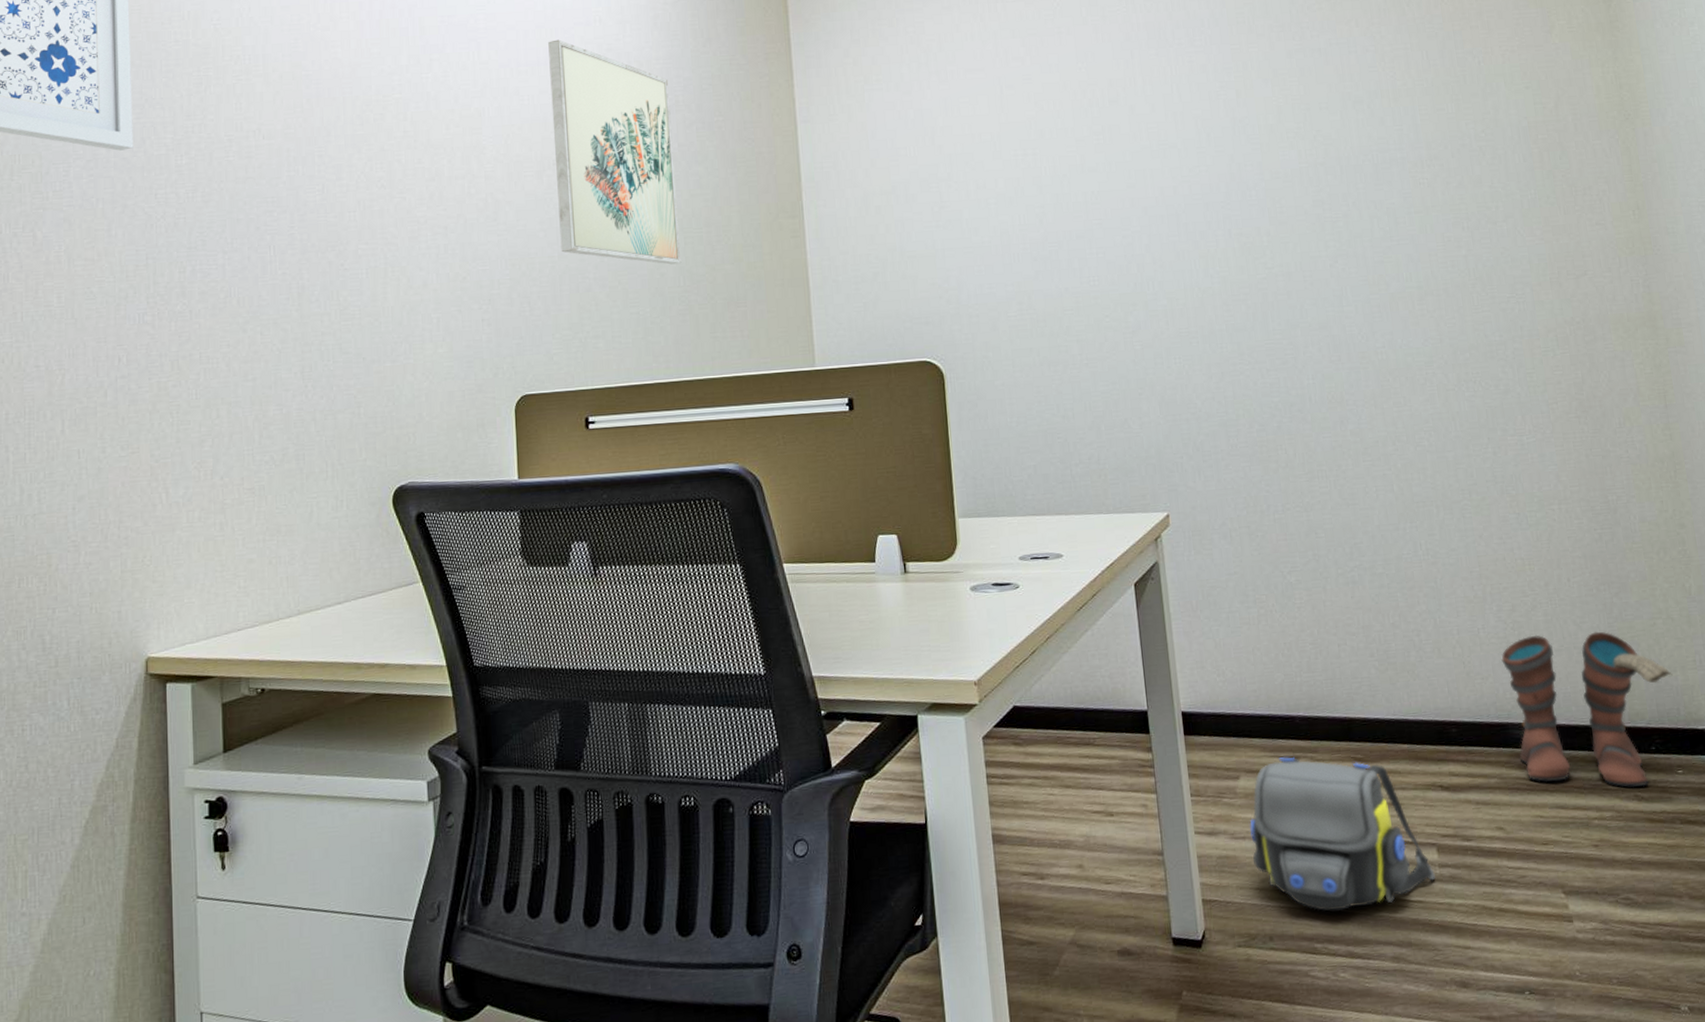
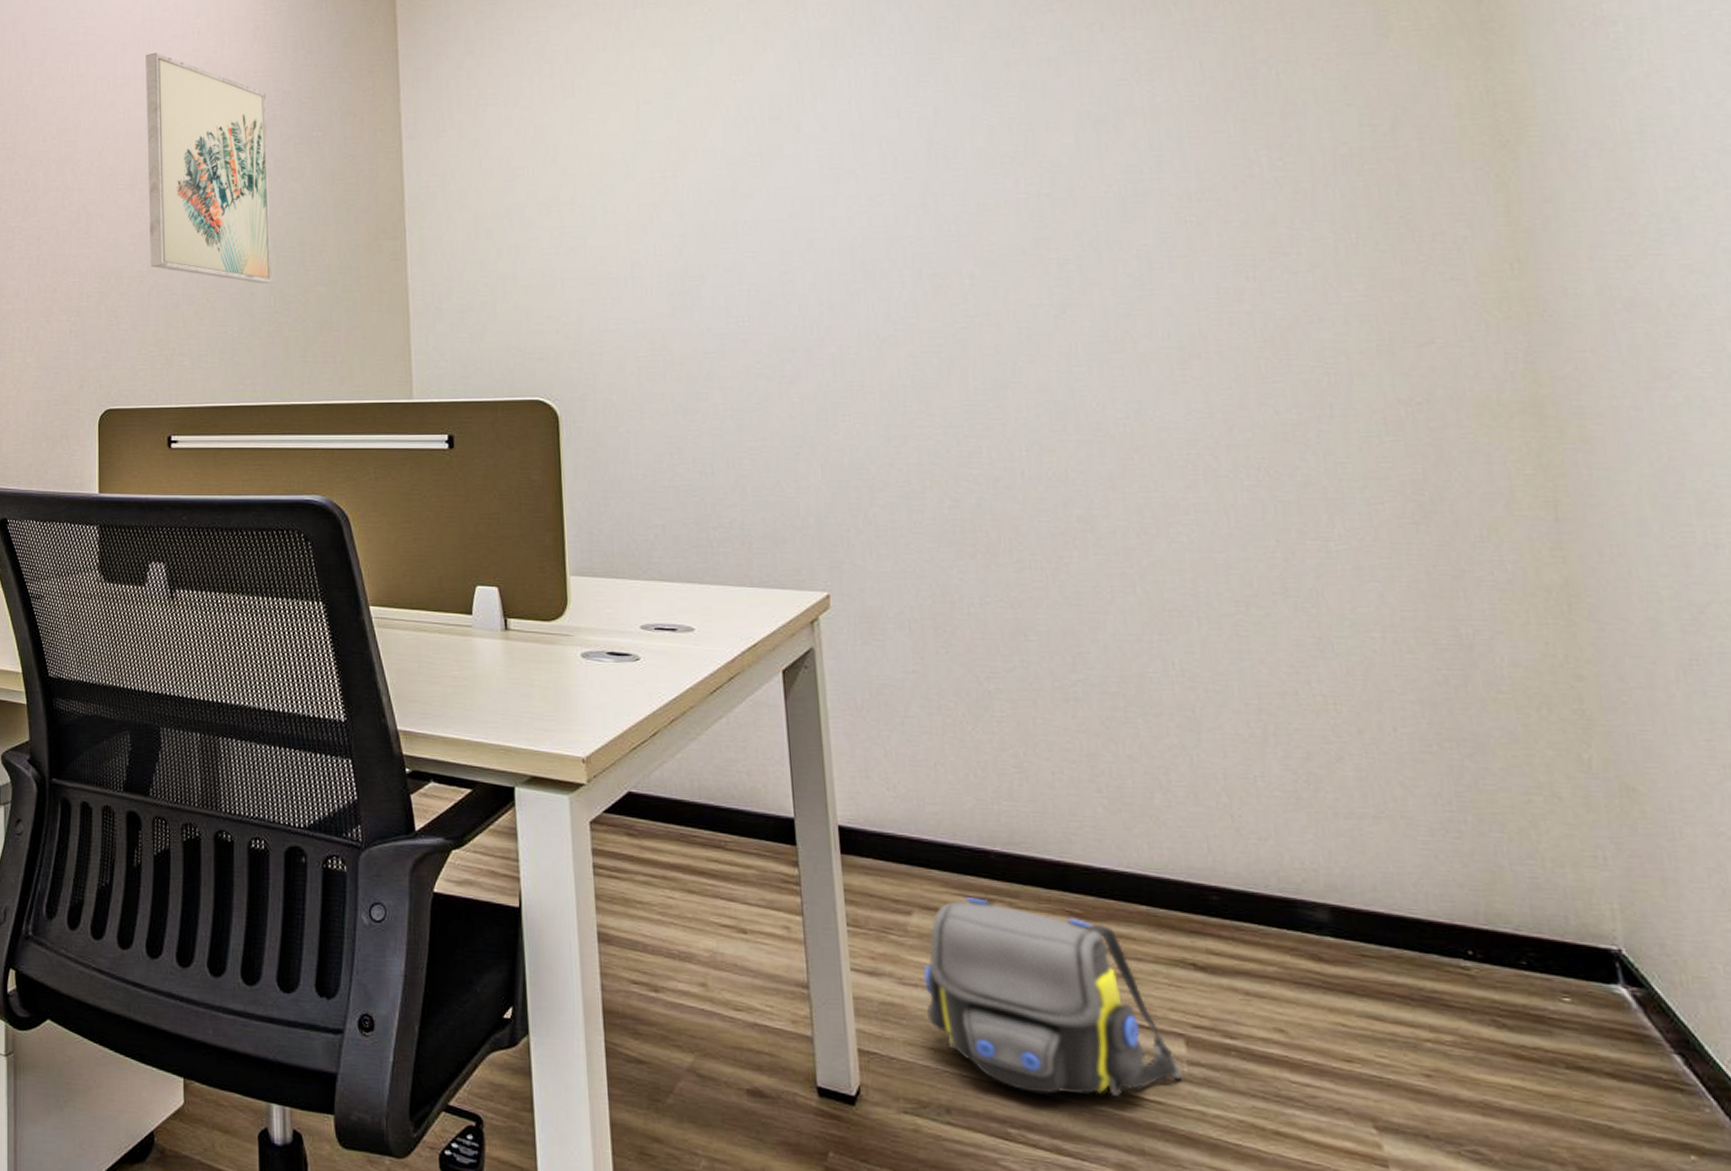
boots: present [1501,631,1673,787] -> none [1288,793,1558,1011]

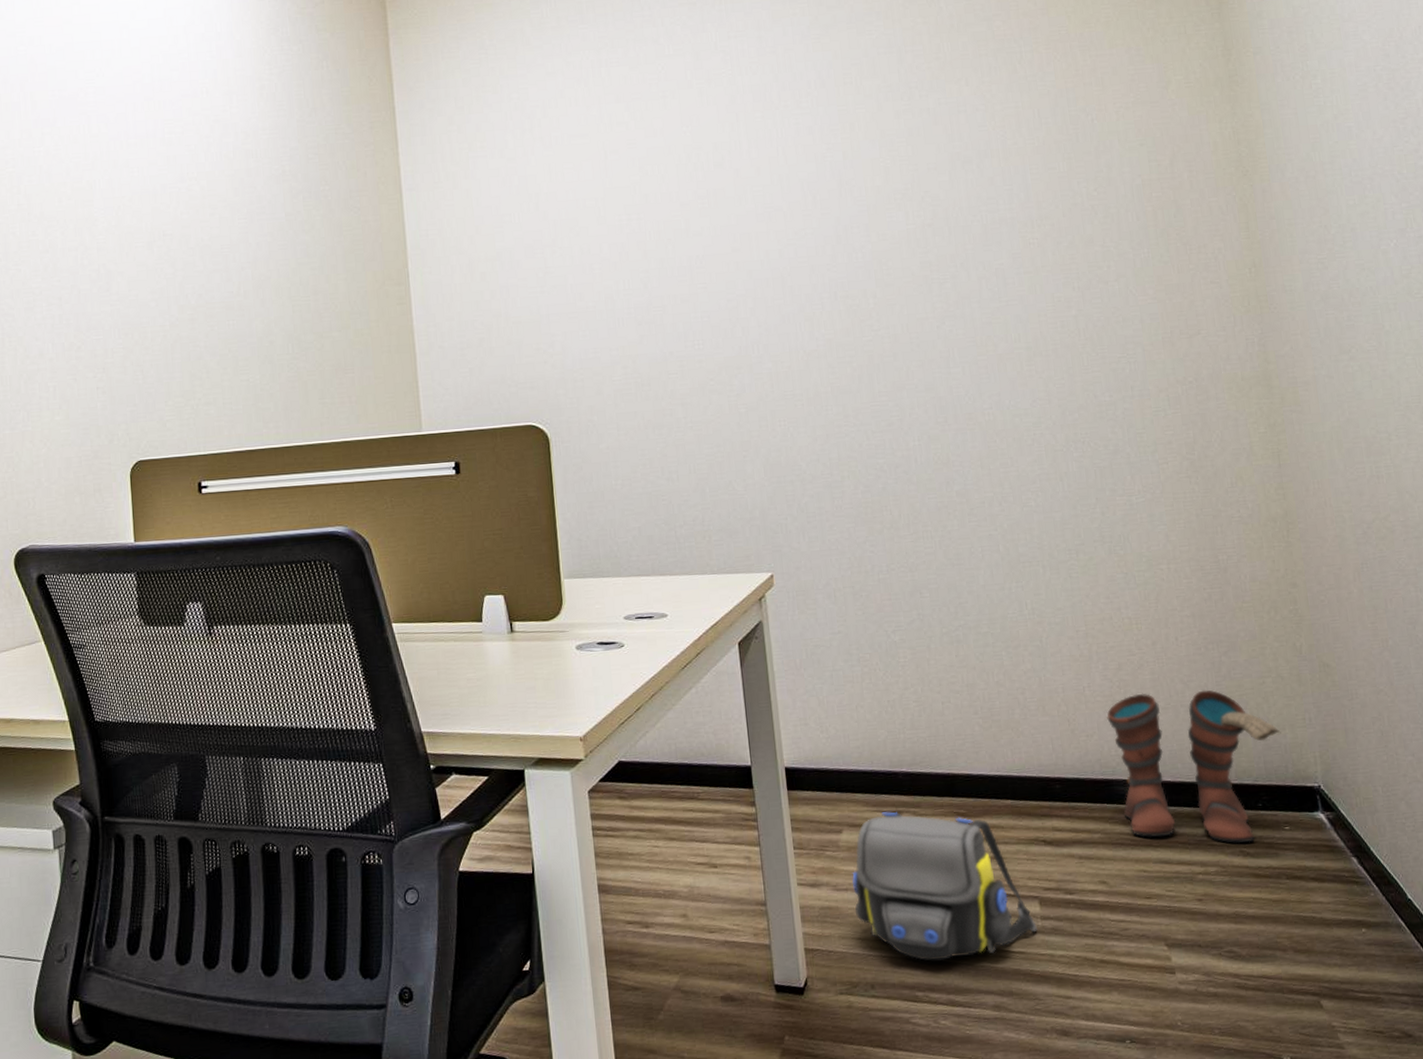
wall art: present [146,52,273,284] -> none [156,111,290,333]
boots: none [1288,793,1558,1011] -> present [1107,689,1281,843]

